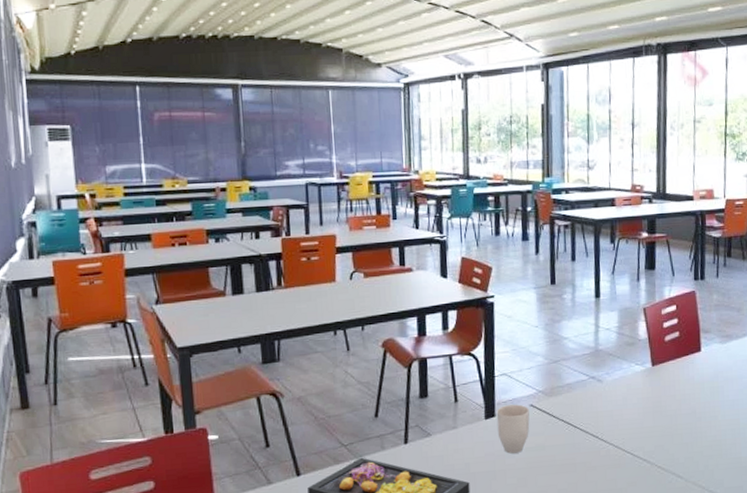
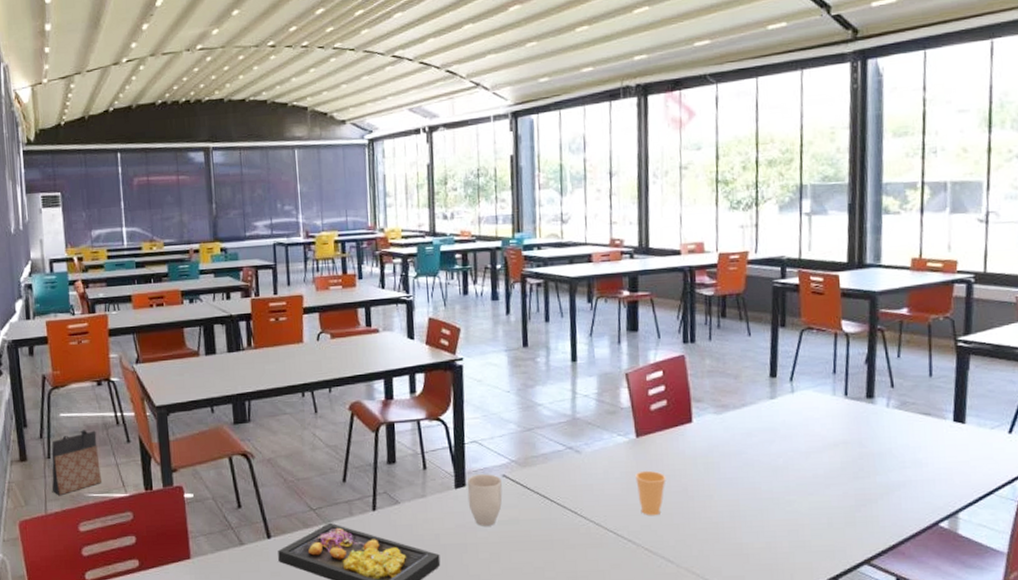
bag: none [58,374,116,444] -> present [51,430,101,496]
cup: none [650,395,678,437] -> present [635,470,666,516]

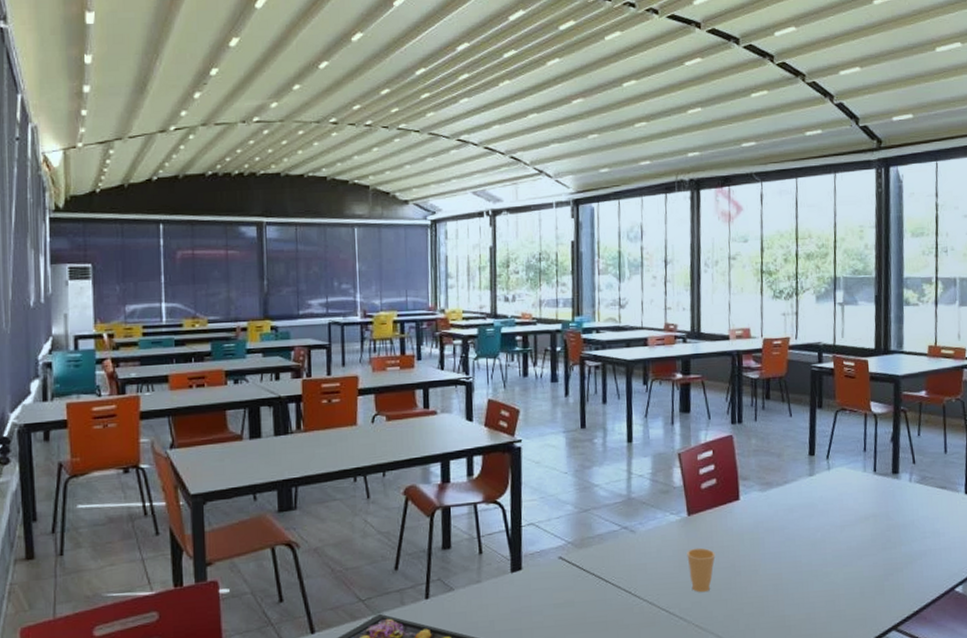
bag: present [51,430,101,496] -> none [63,522,123,598]
mug: present [467,474,503,526] -> none [523,556,559,610]

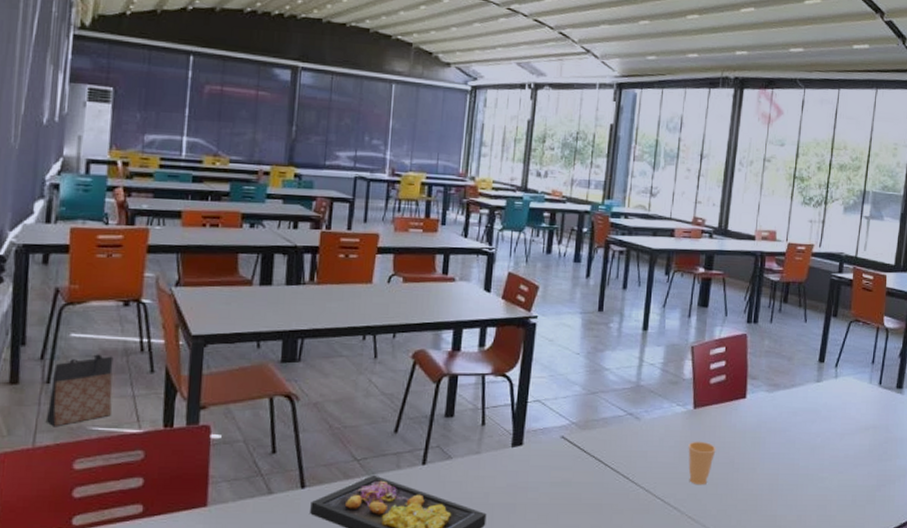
bag: none [63,522,123,598] -> present [45,354,114,427]

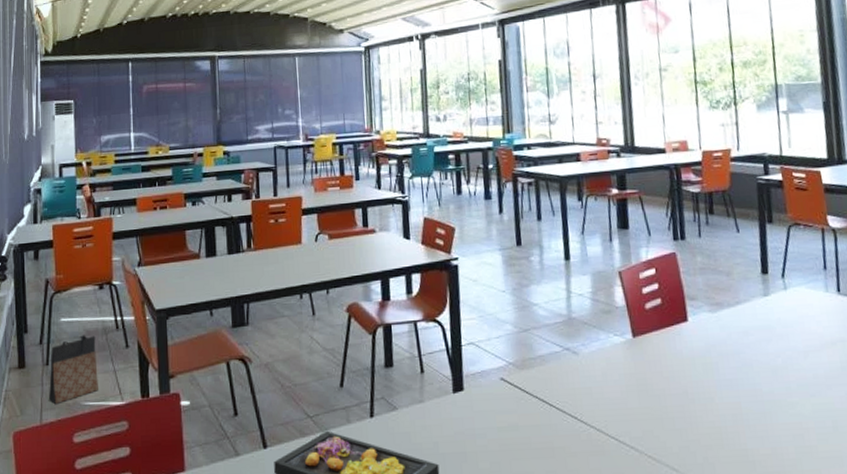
cup: present [688,441,716,486] -> none [634,372,666,421]

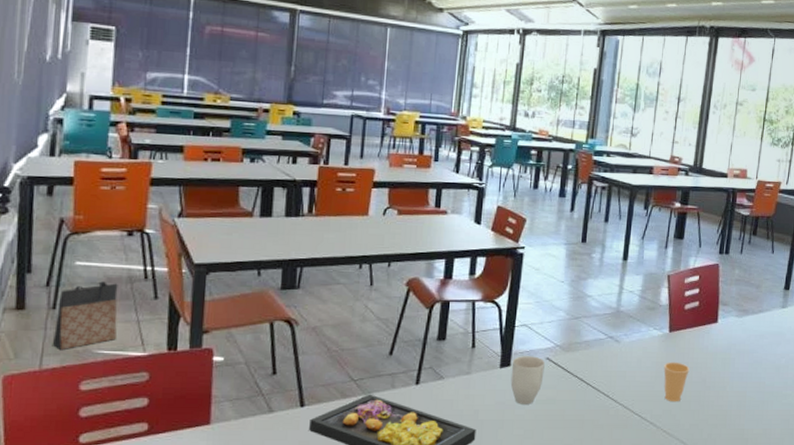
mug: none [464,377,501,433] -> present [510,356,545,404]
cup: none [634,372,666,421] -> present [664,362,690,402]

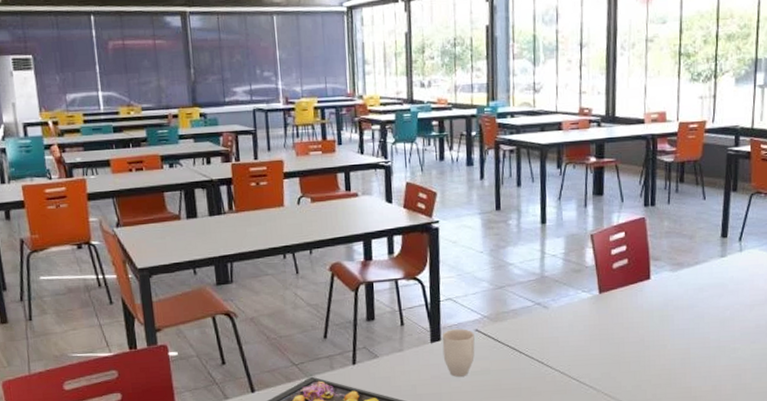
bag: present [52,281,118,351] -> none [33,292,85,357]
cup: present [664,362,690,402] -> none [597,323,625,365]

